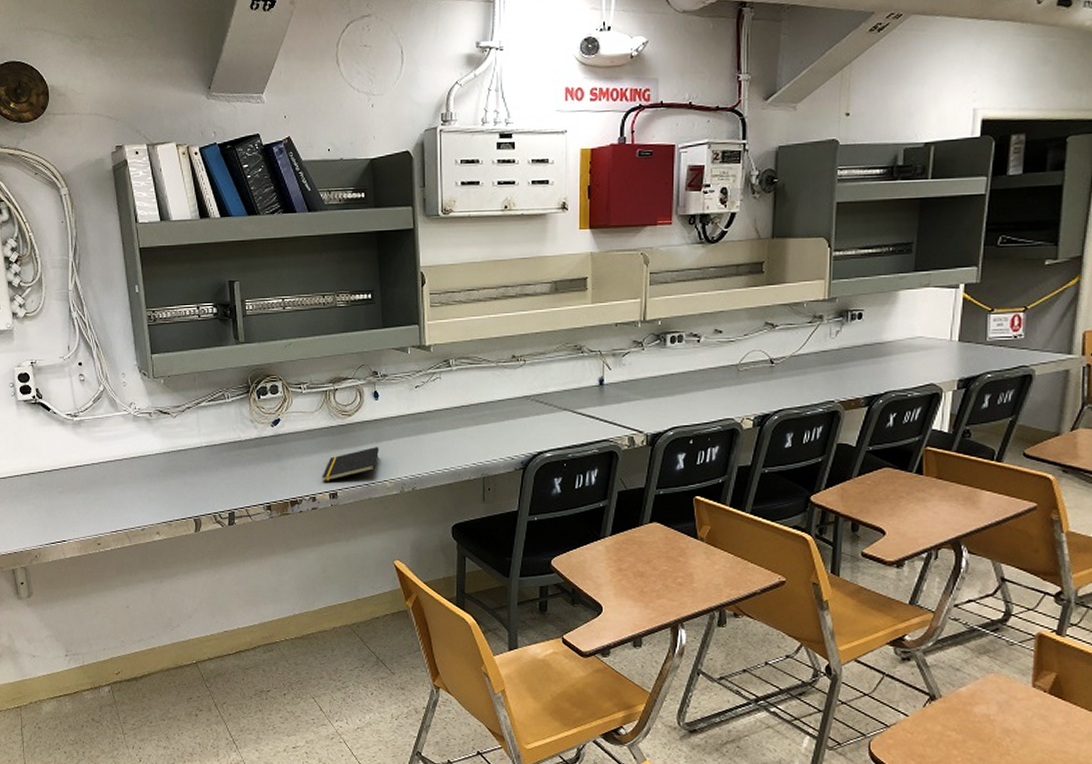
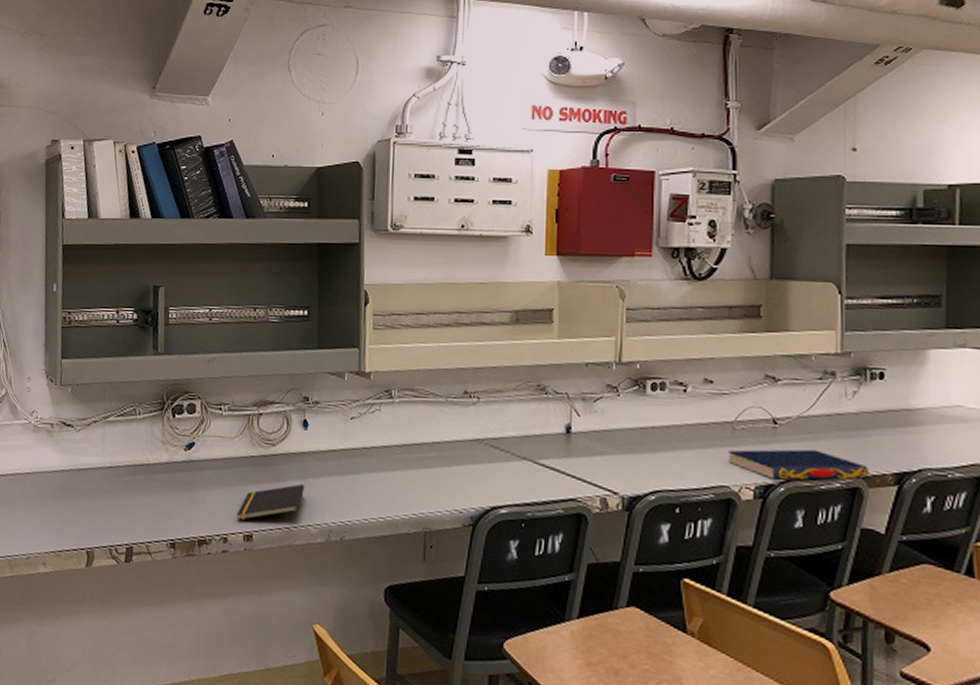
book: none [733,382,847,410] -> present [727,449,870,480]

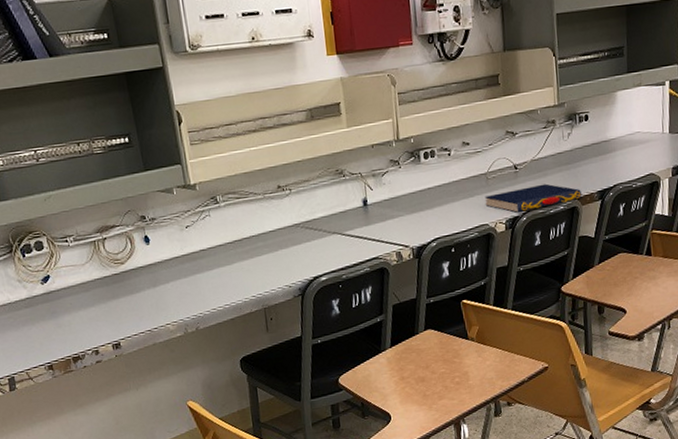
notepad: present [236,484,304,520] -> none [102,292,158,333]

